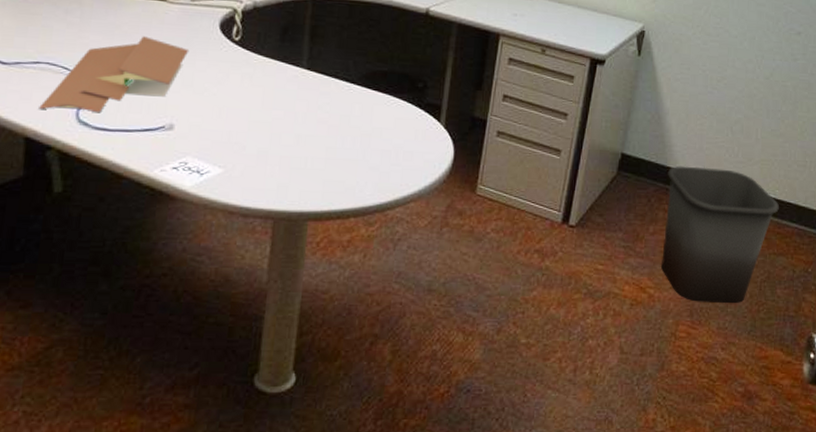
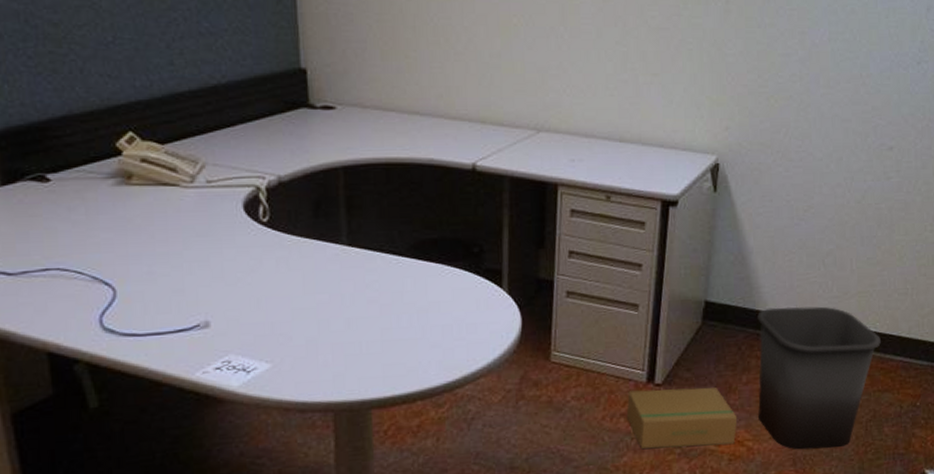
papers: present [39,36,190,113] -> none [57,228,214,322]
box: none [540,229,642,289] -> present [626,387,738,449]

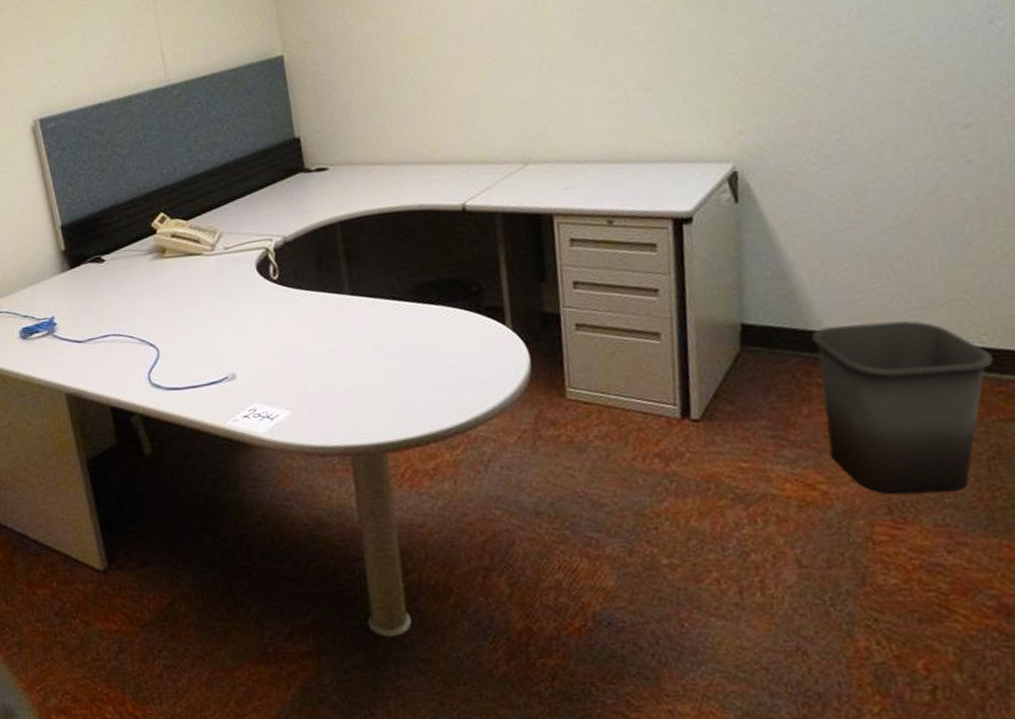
box: present [626,387,738,449] -> none [660,422,804,493]

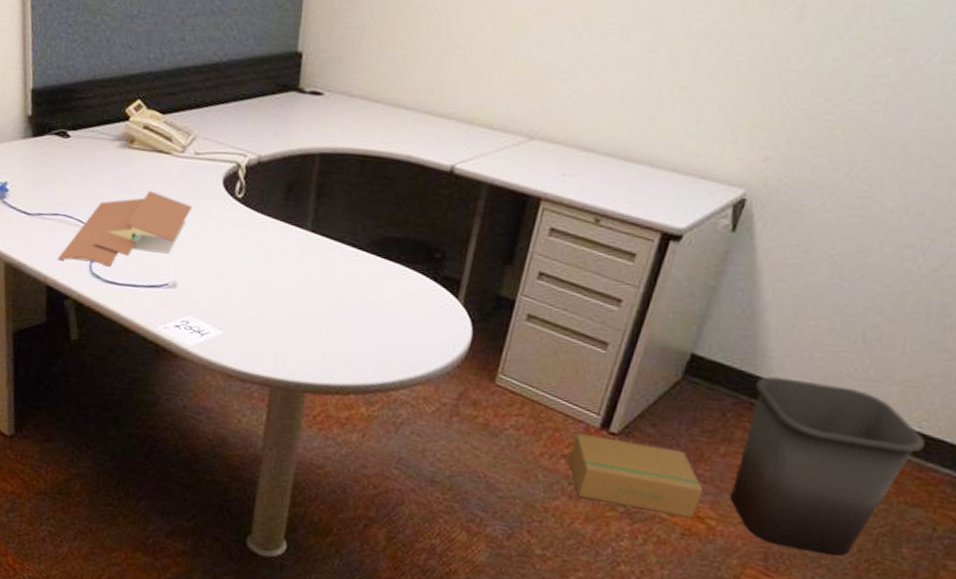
papers: none [116,292,234,380] -> present [58,191,193,267]
box: none [660,422,804,493] -> present [568,433,704,518]

